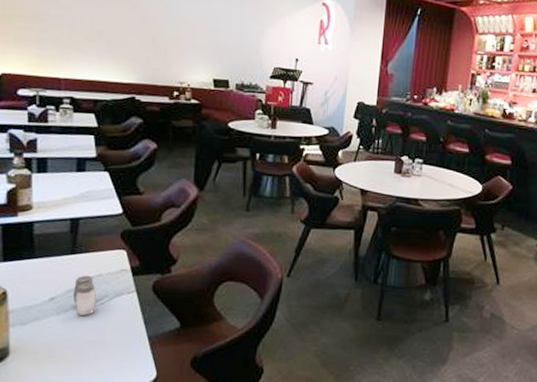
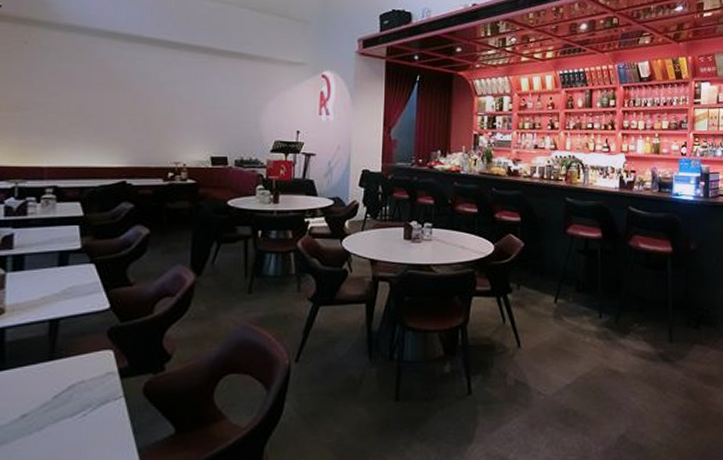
salt and pepper shaker: present [72,275,97,315] -> none [49,383,78,432]

